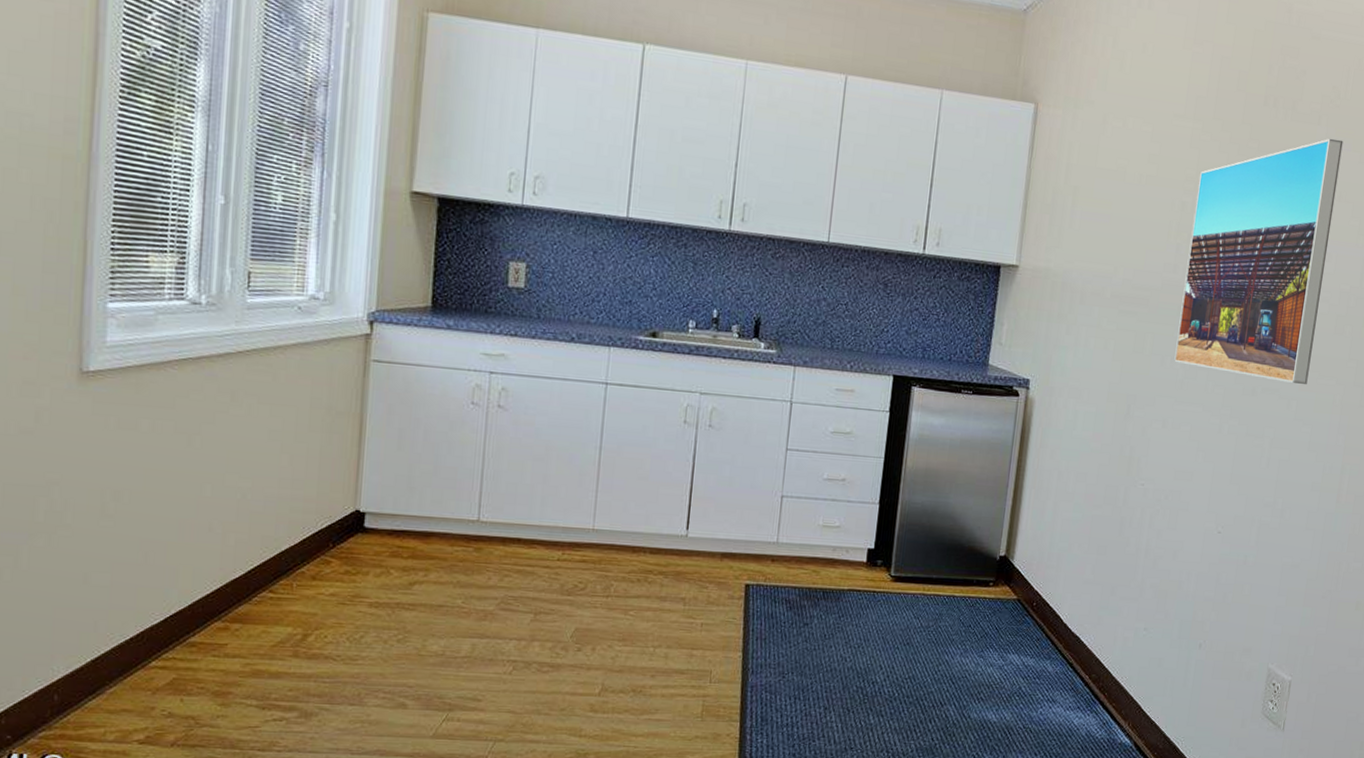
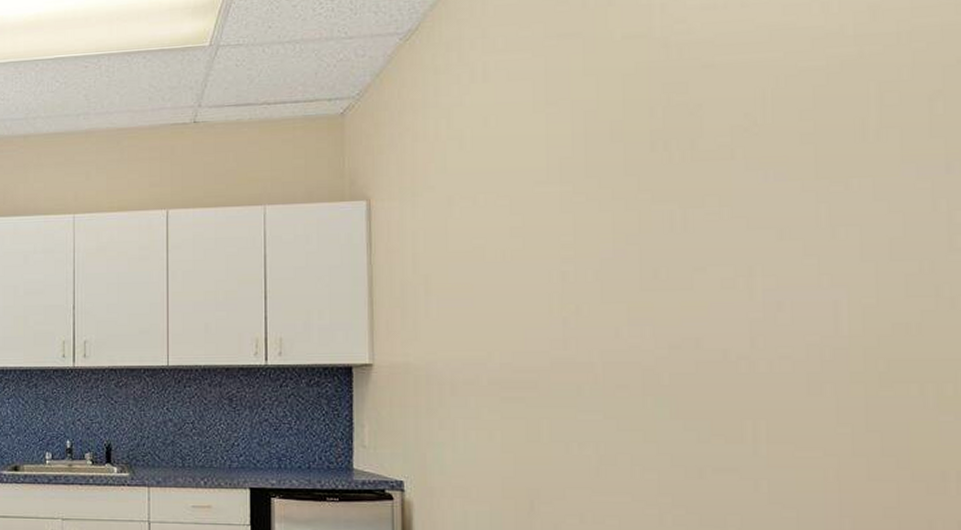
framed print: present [1174,138,1343,384] -> none [579,170,779,459]

